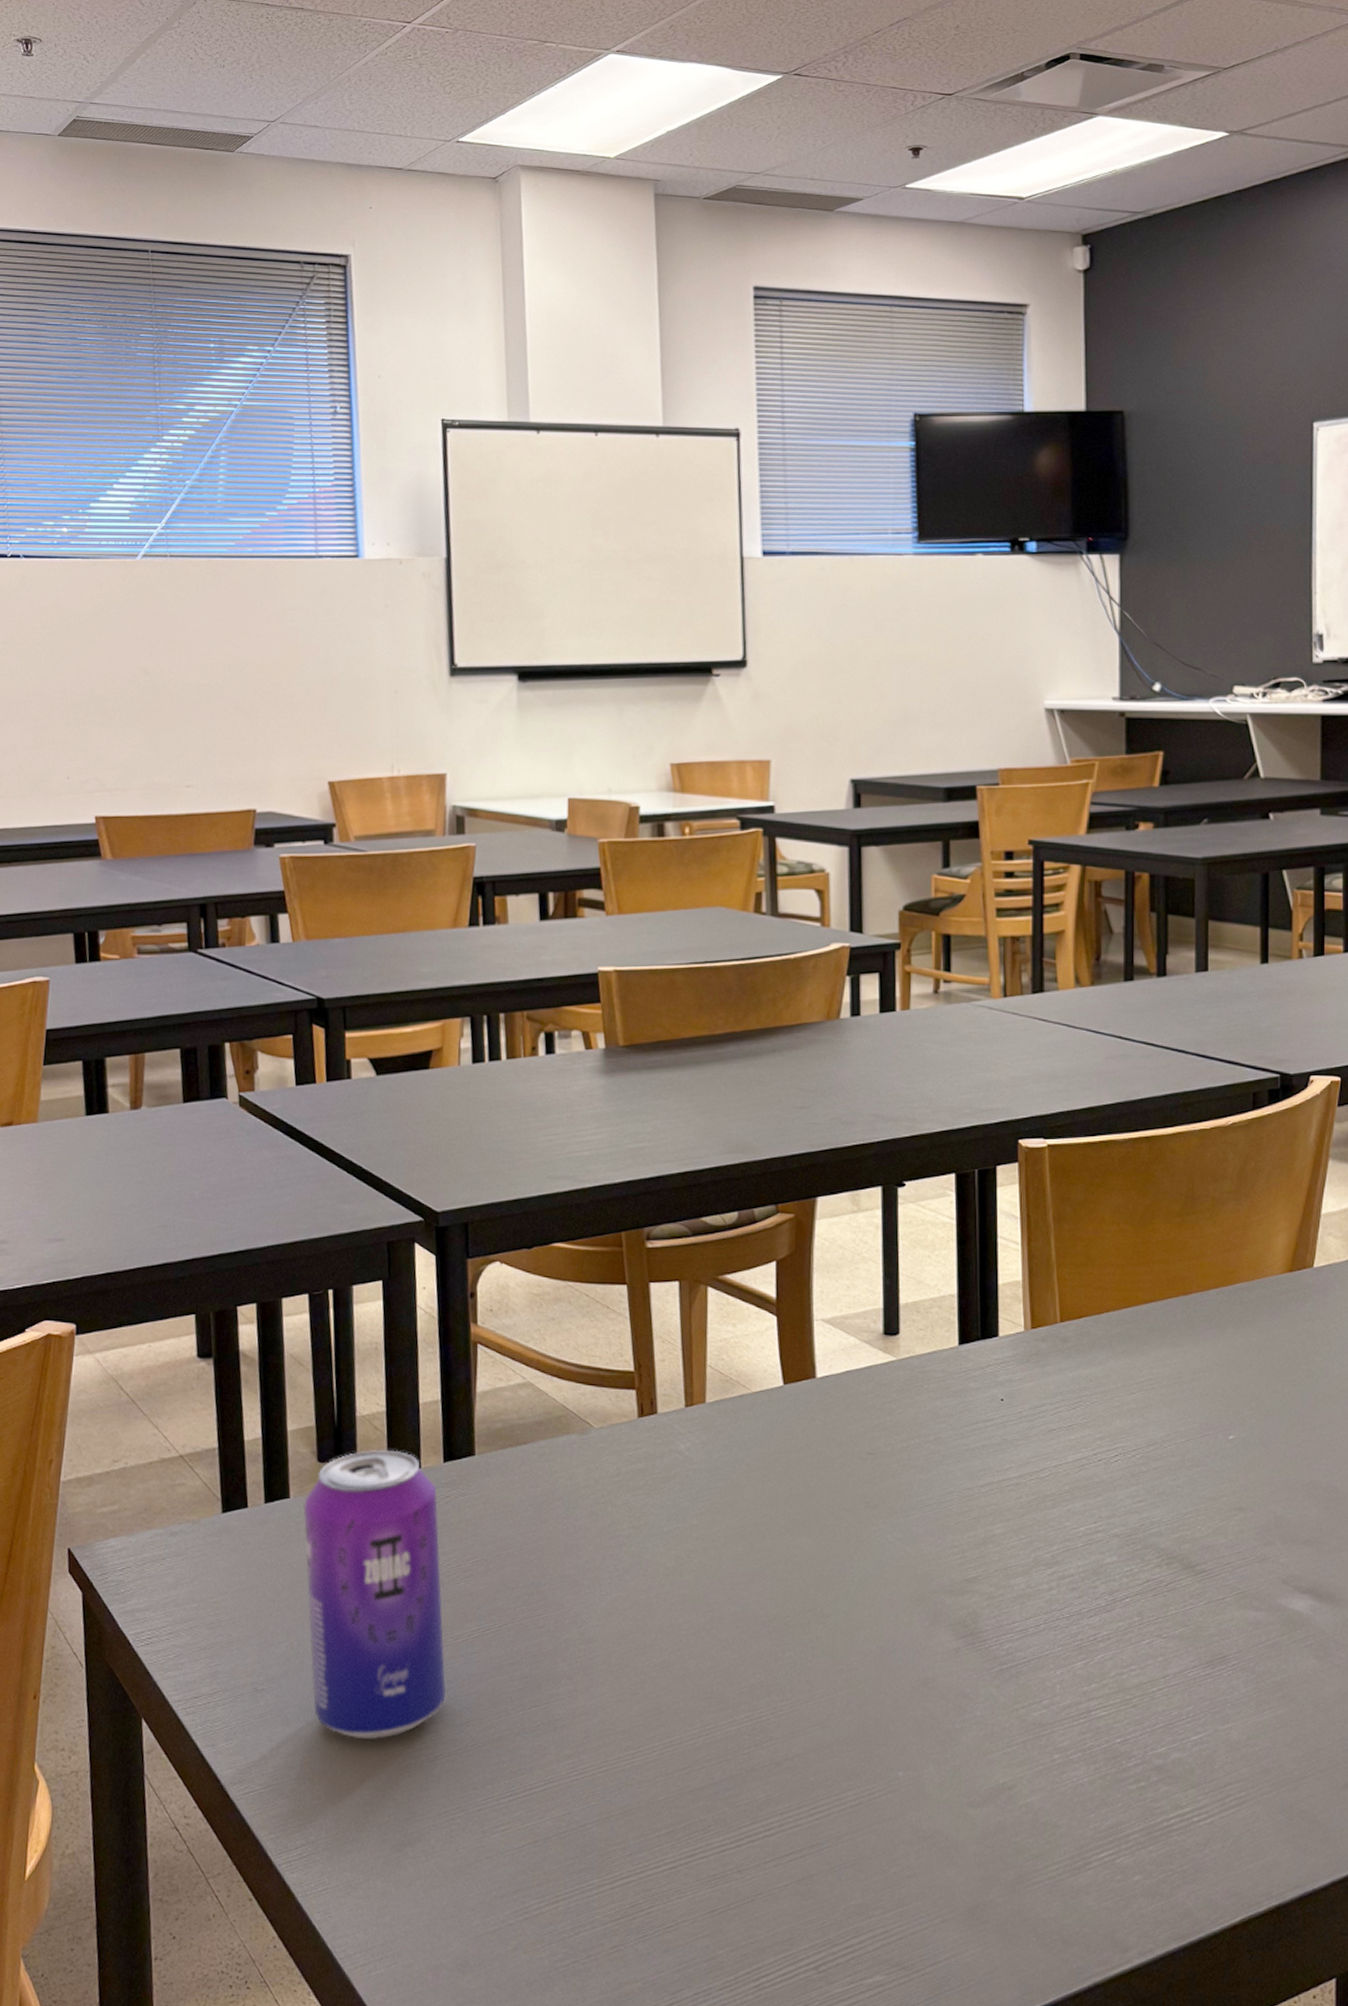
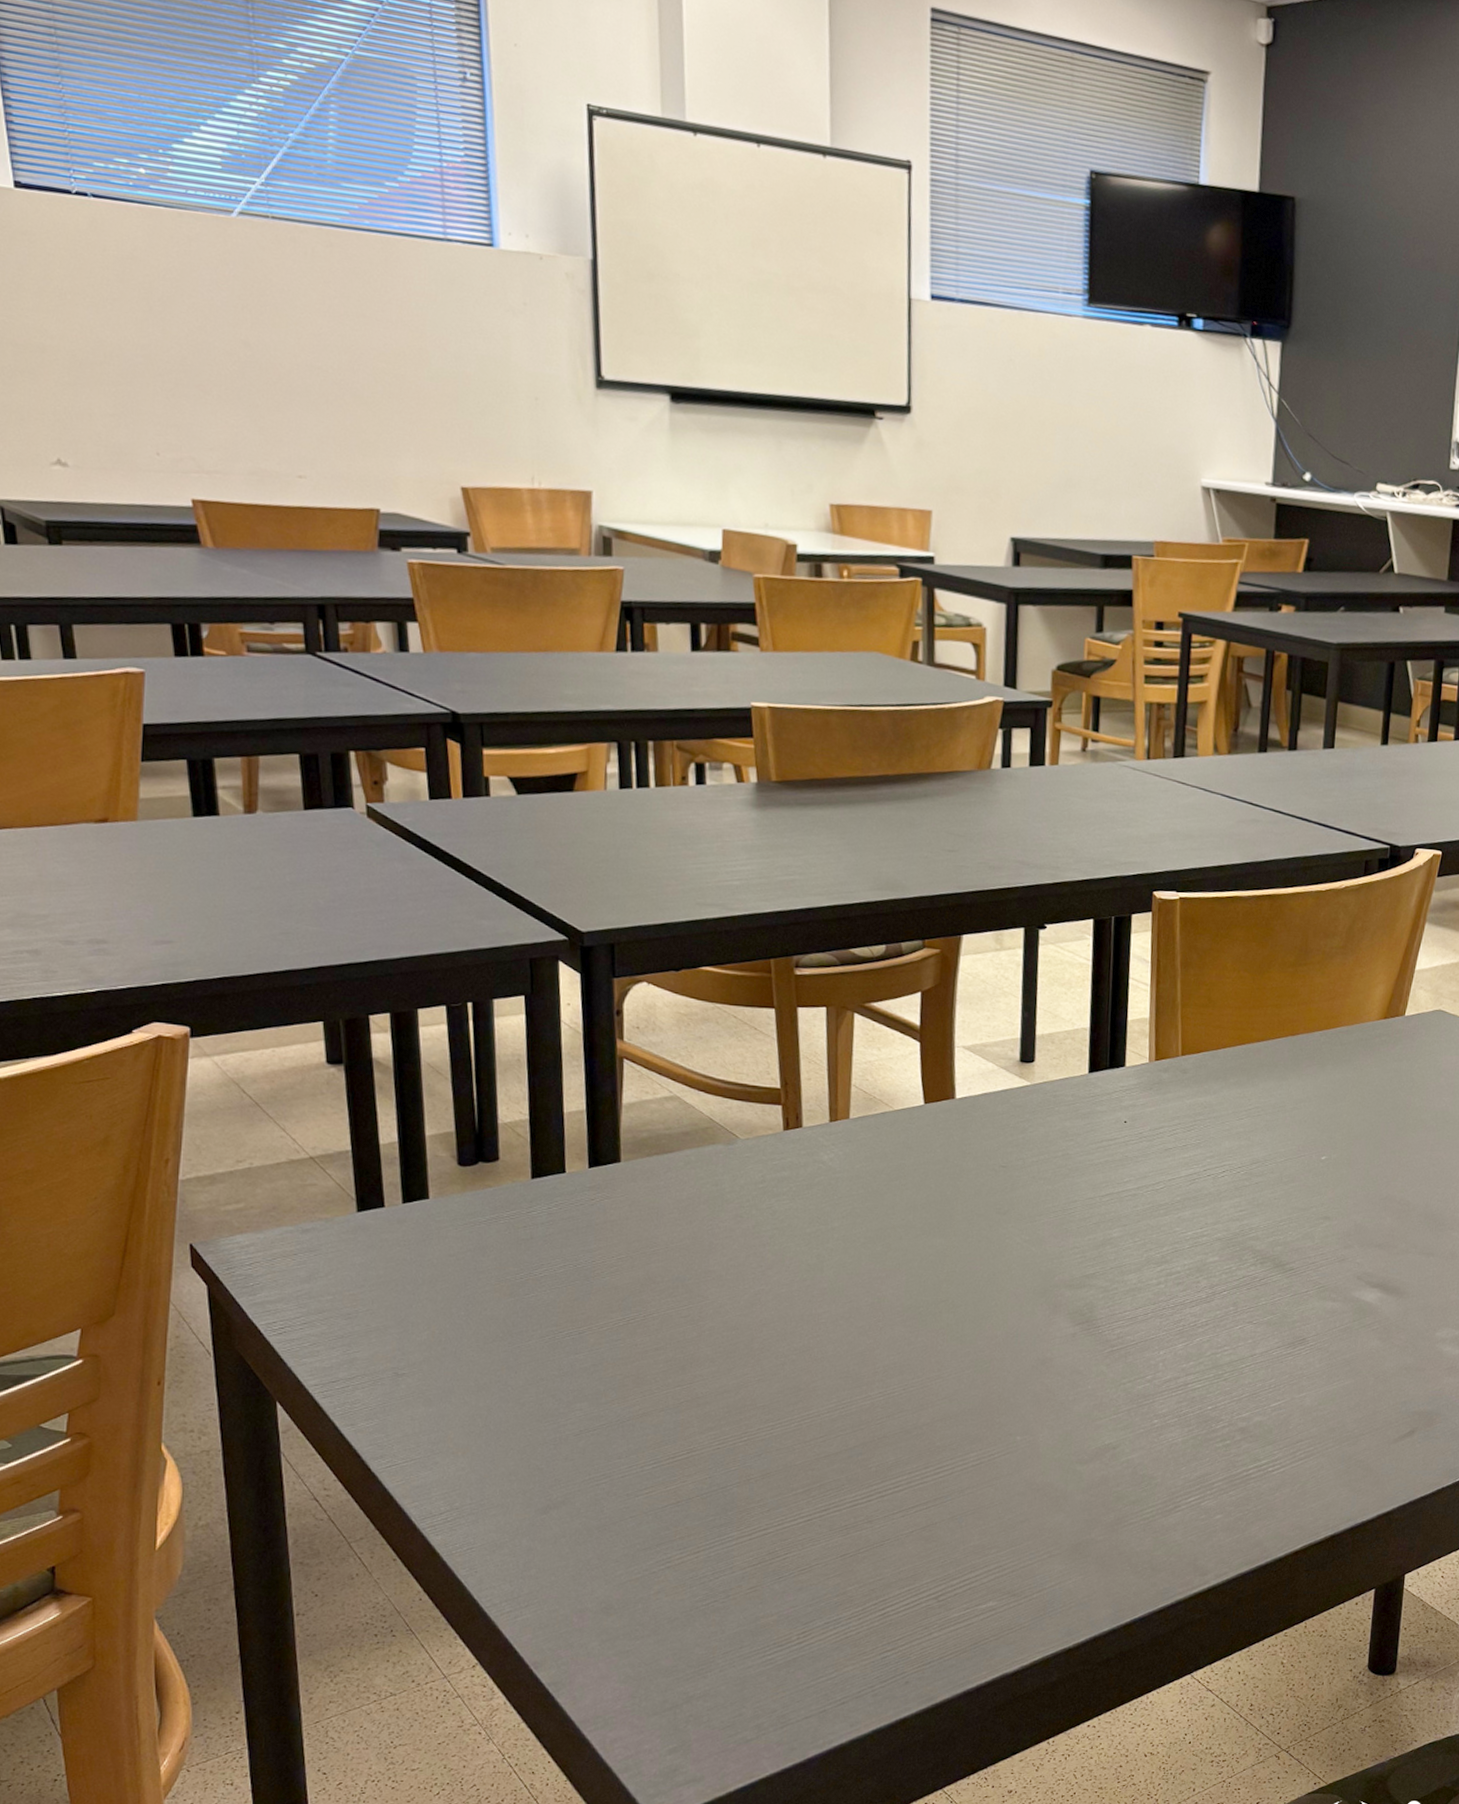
beverage can: present [303,1449,447,1740] -> none [444,1154,592,1417]

